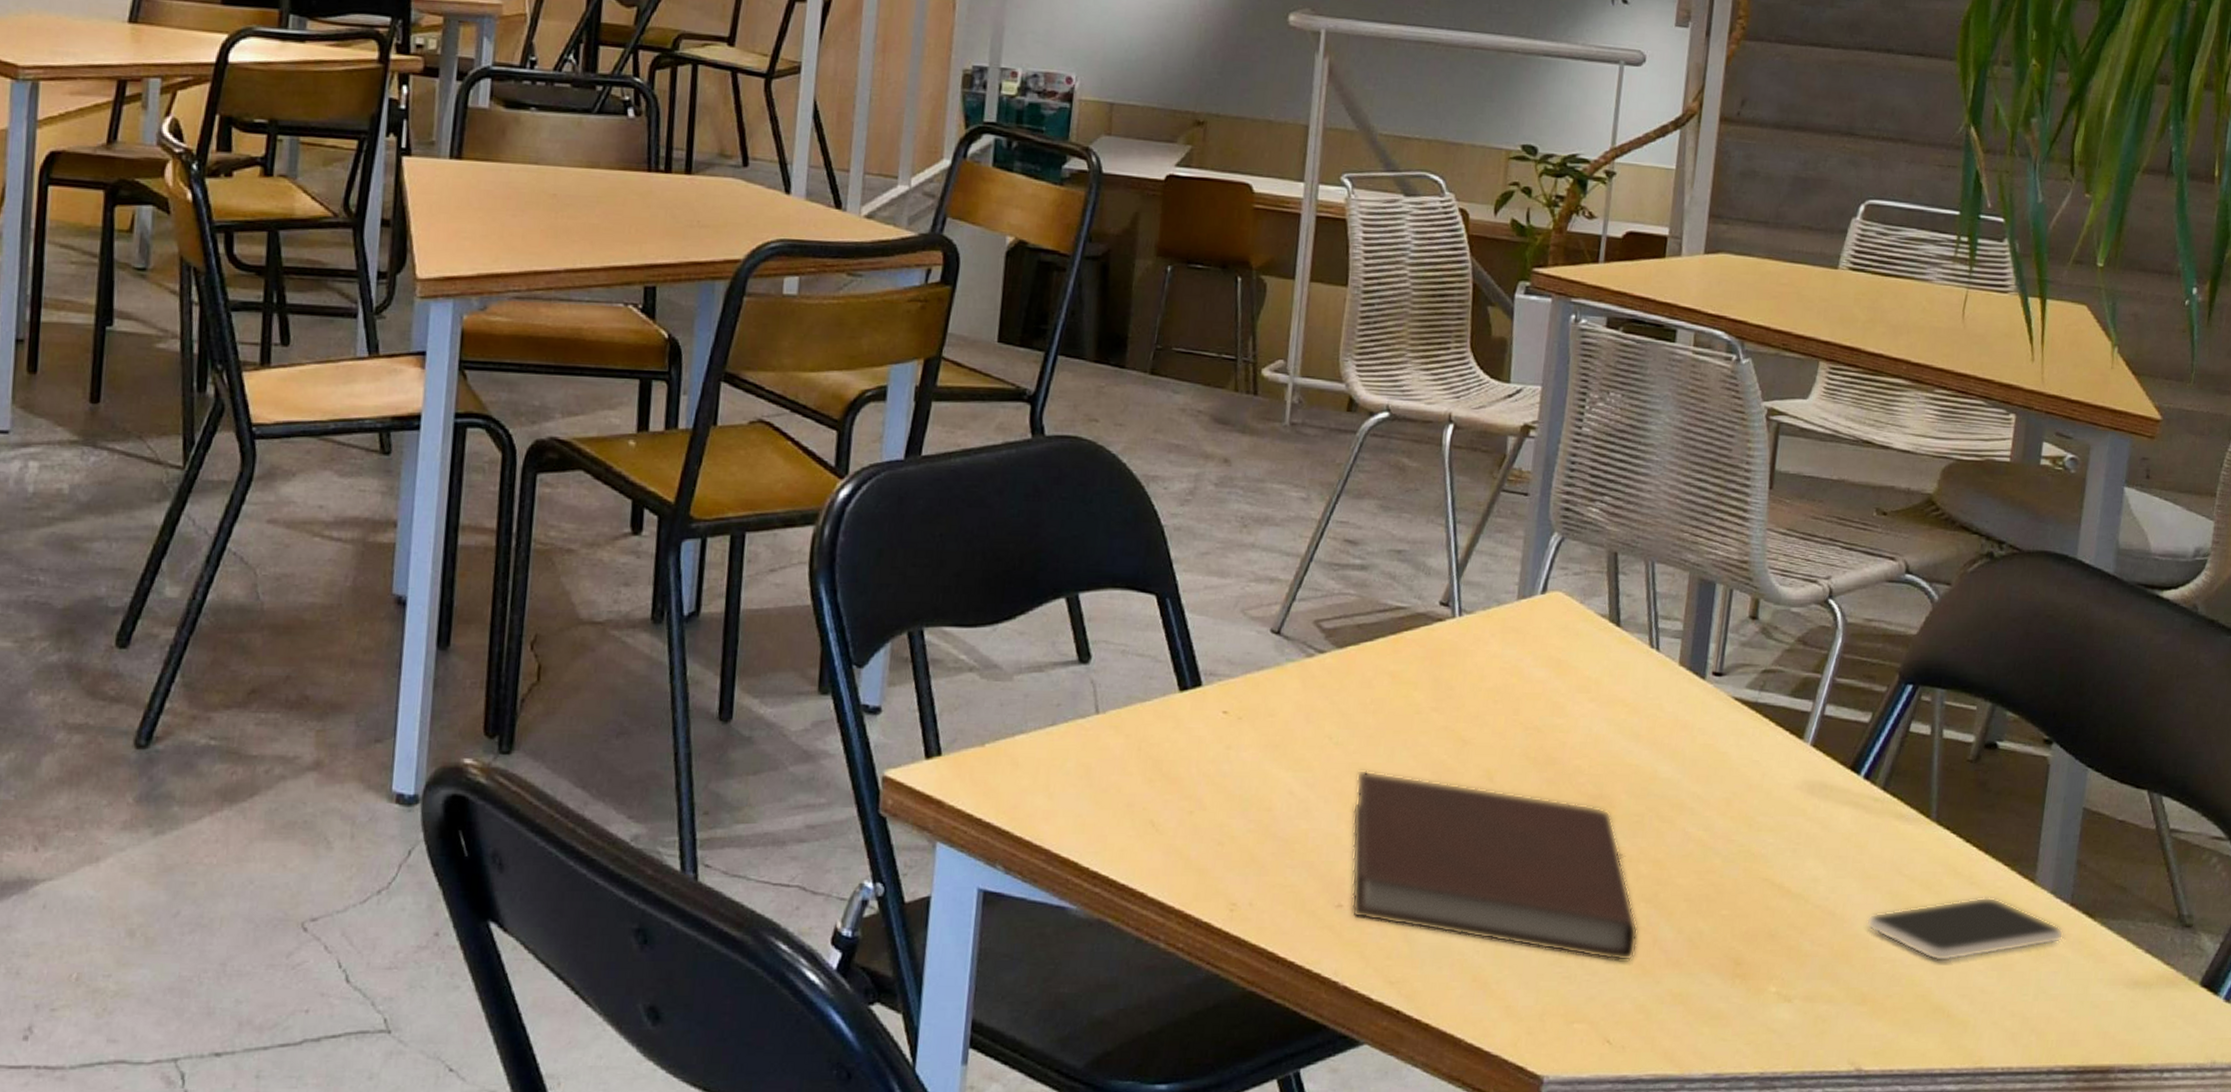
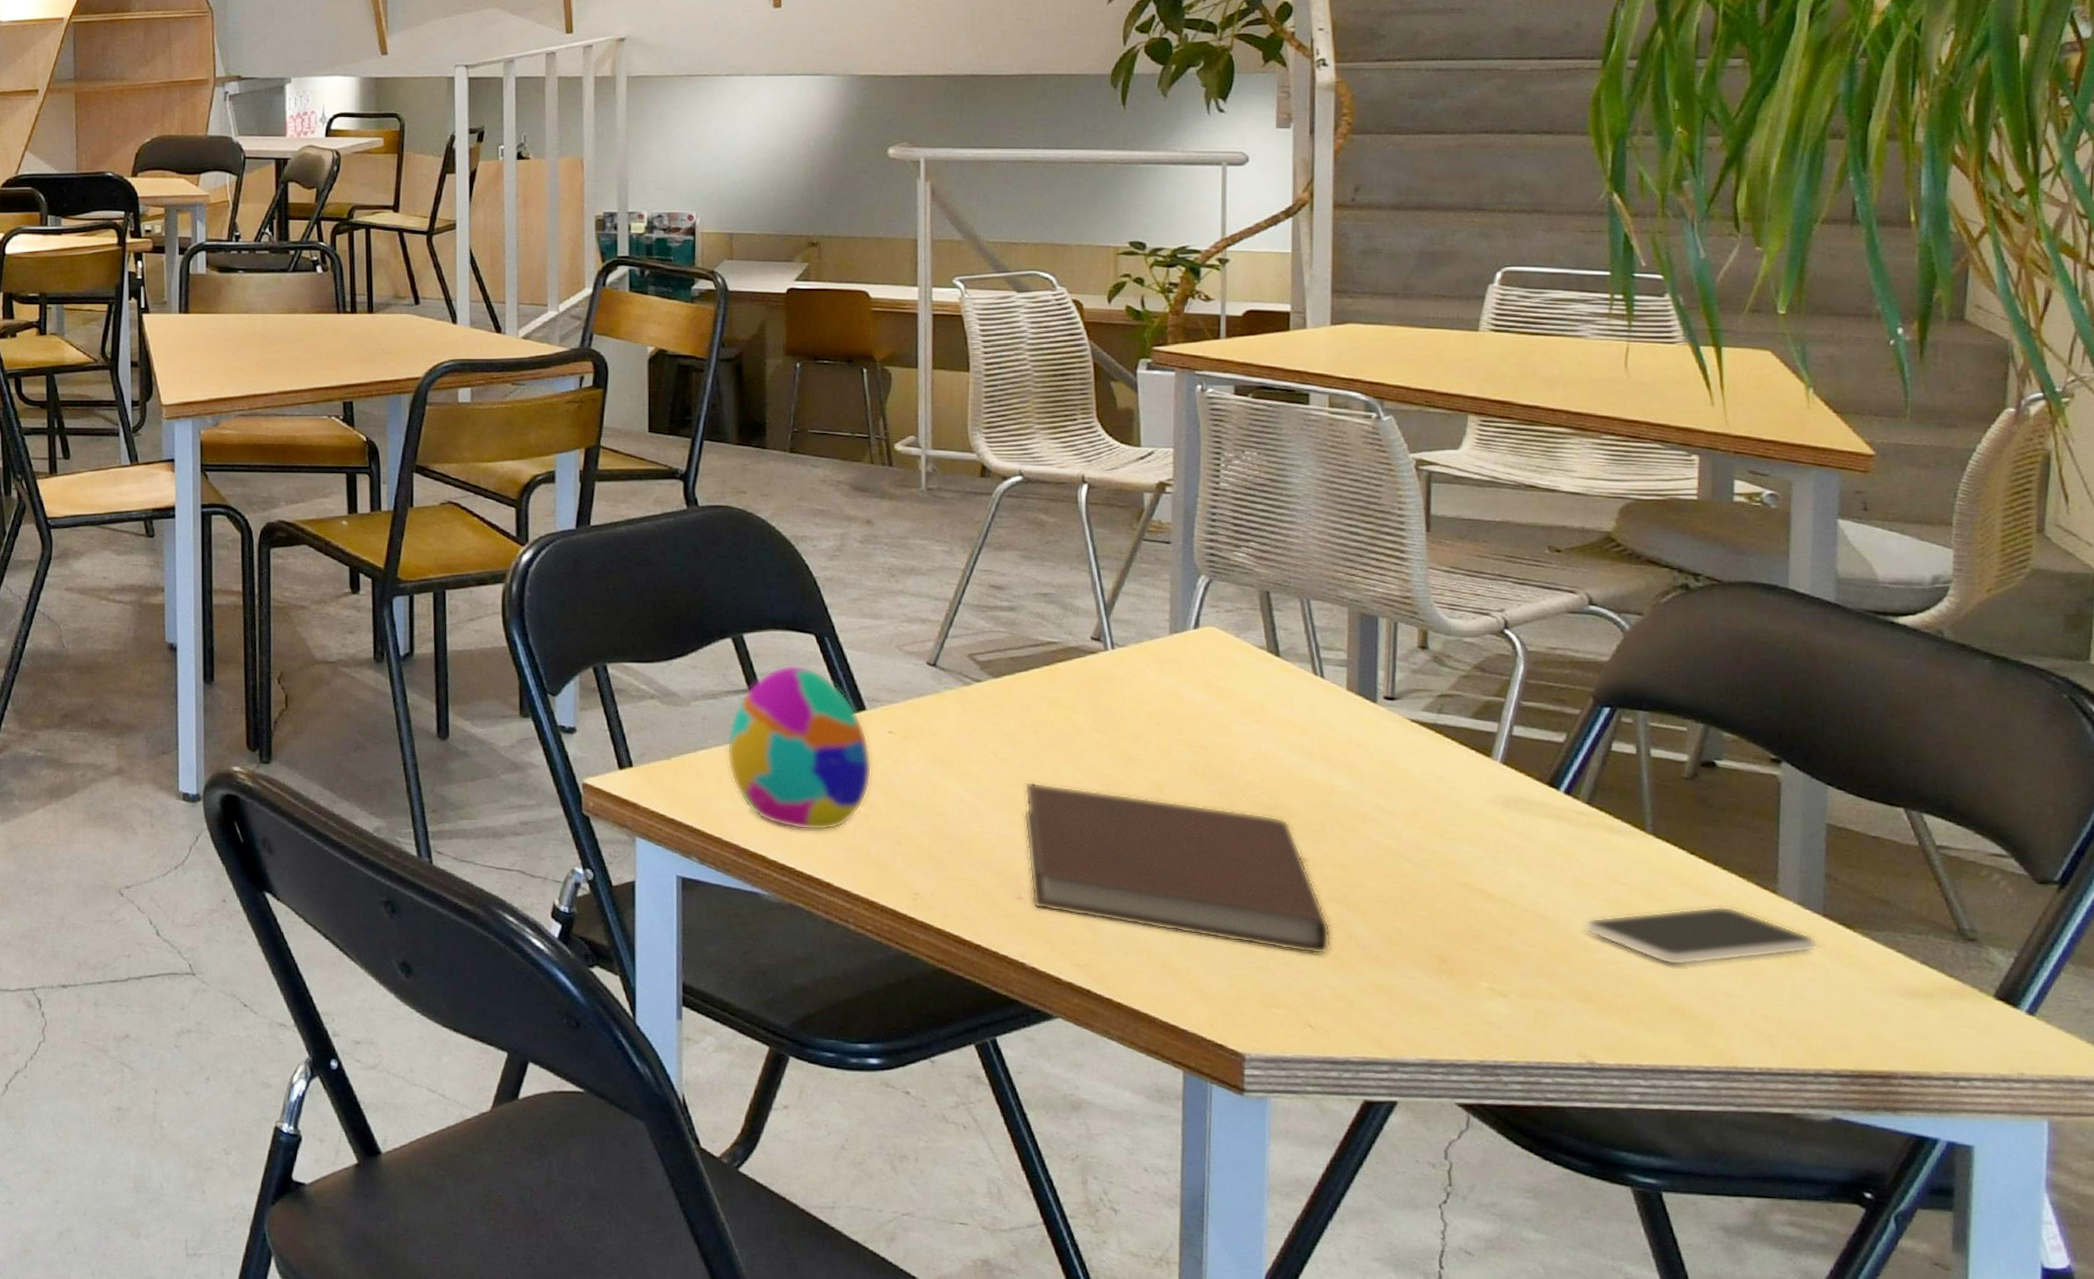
decorative egg: none [1046,631,1203,831] -> present [726,665,873,831]

